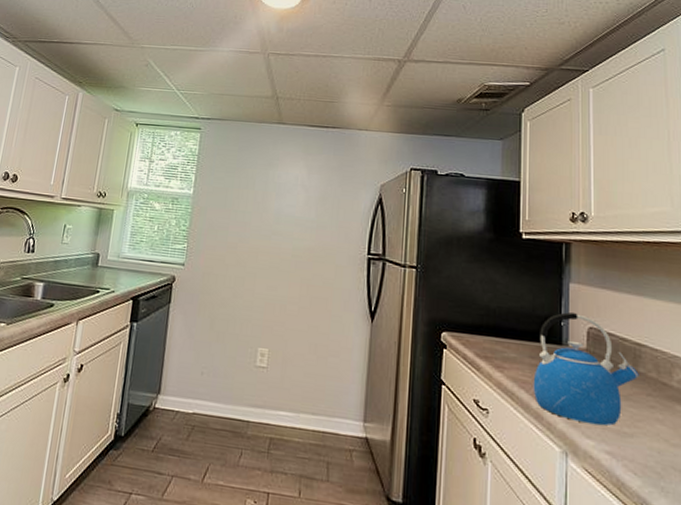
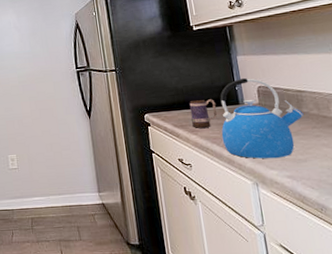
mug: none [498,327,534,366] -> present [189,99,217,128]

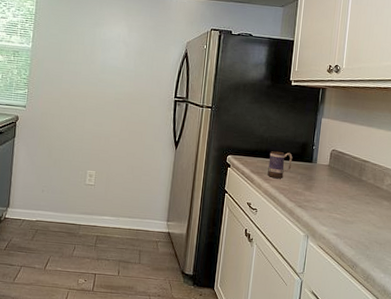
kettle: present [220,77,304,159] -> none [289,139,362,217]

